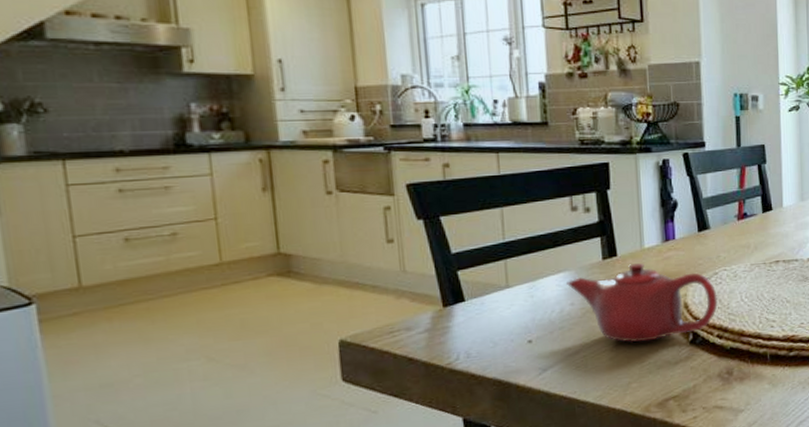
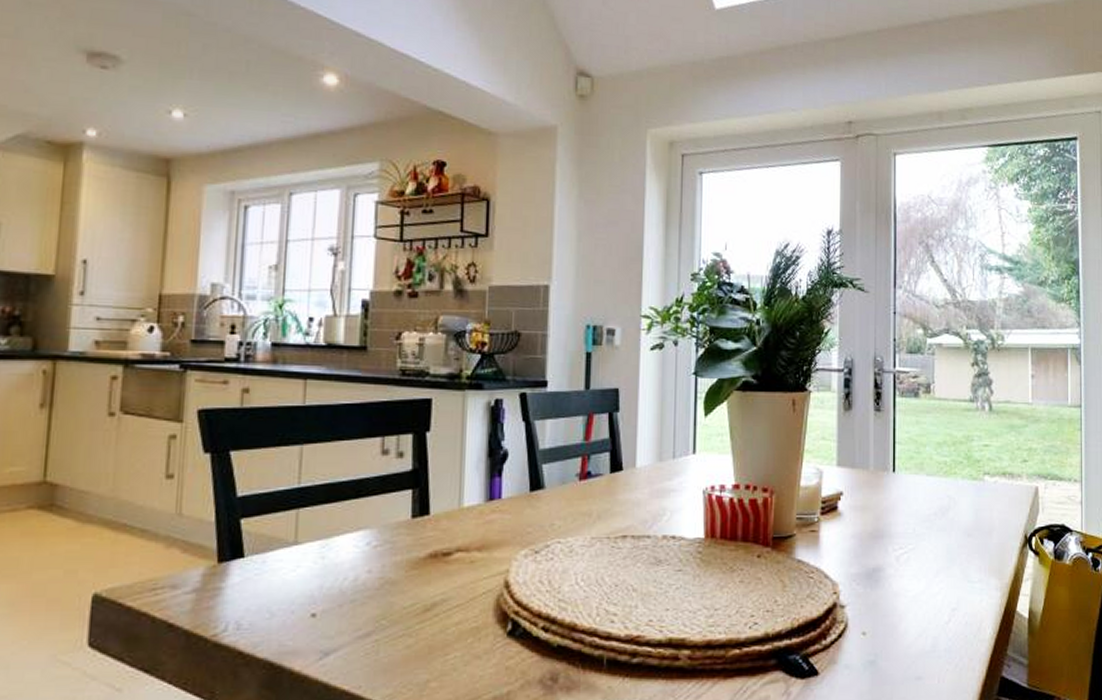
teapot: present [567,263,718,343] -> none [366,524,547,628]

